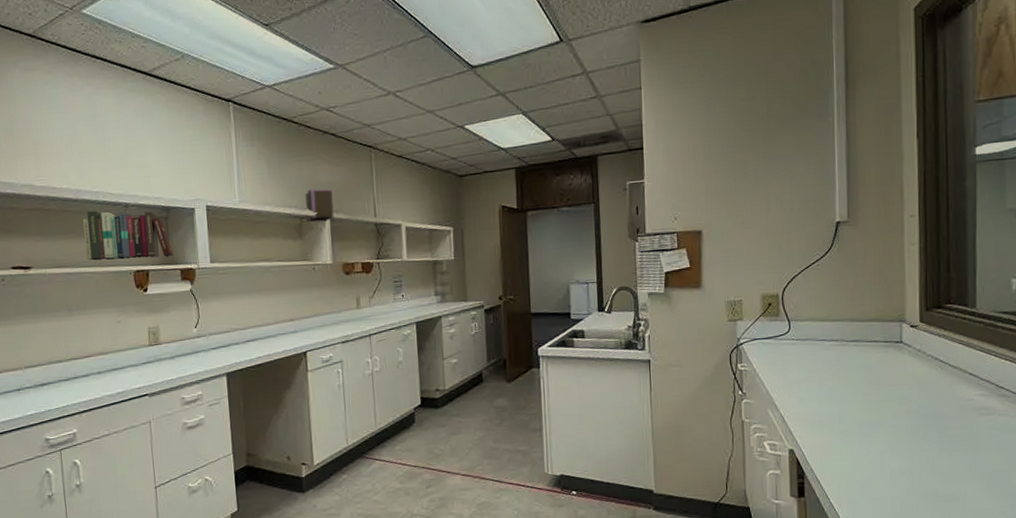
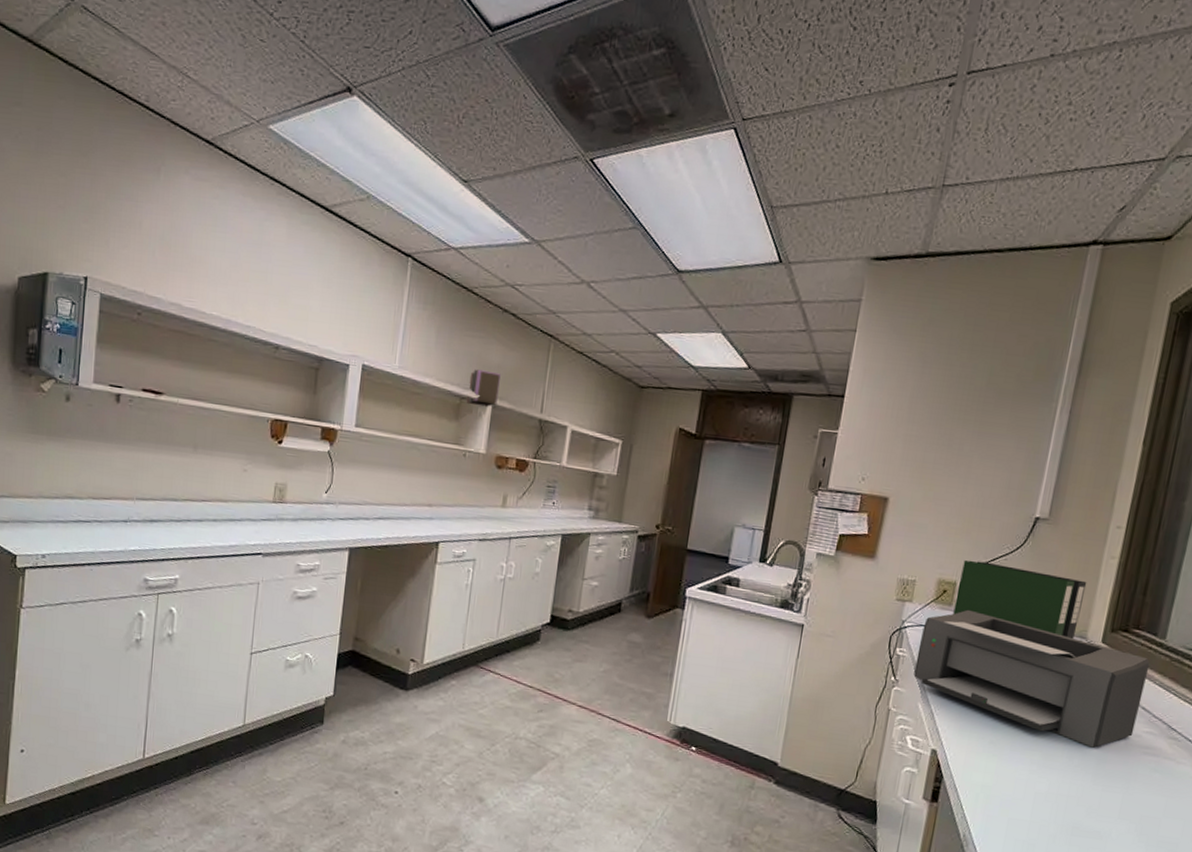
books: present [82,211,174,261] -> none [223,346,318,412]
printer: none [757,316,968,419] -> present [913,609,1151,748]
binder: none [780,270,895,325] -> present [953,560,1087,640]

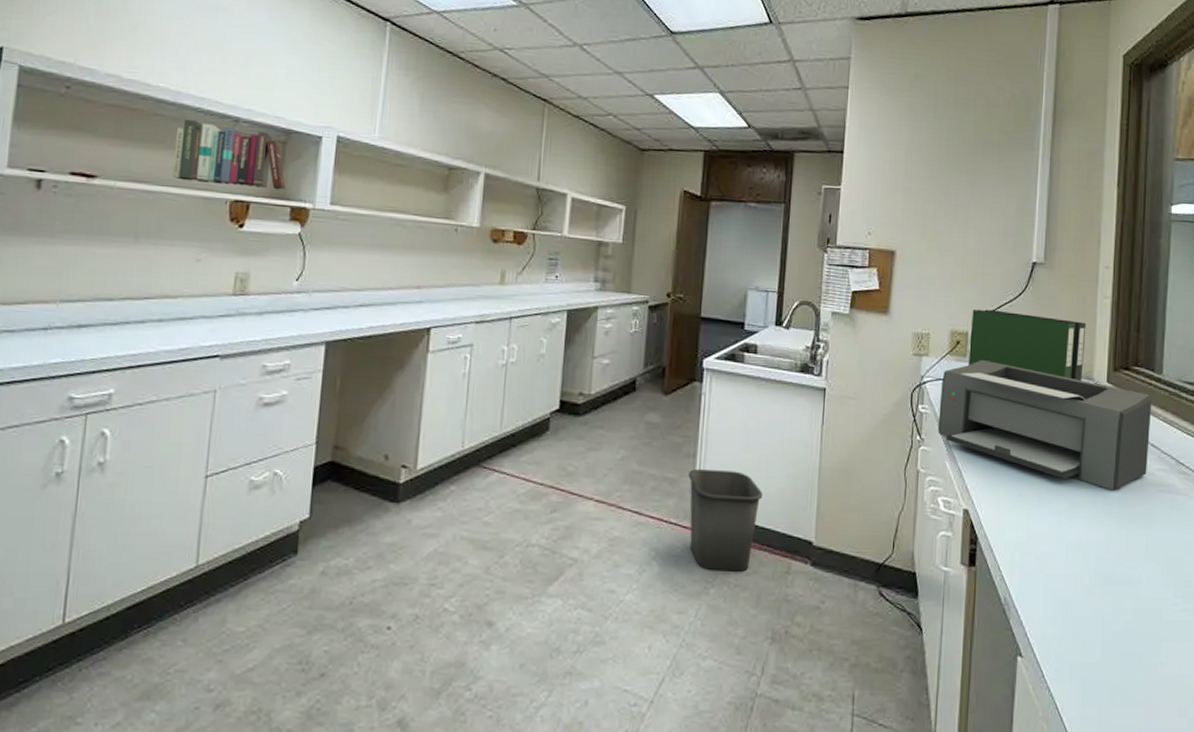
books: none [223,346,318,412] -> present [172,120,286,190]
books: present [466,369,501,407] -> none [455,137,492,177]
waste bin: none [661,687,734,782] -> present [688,468,763,572]

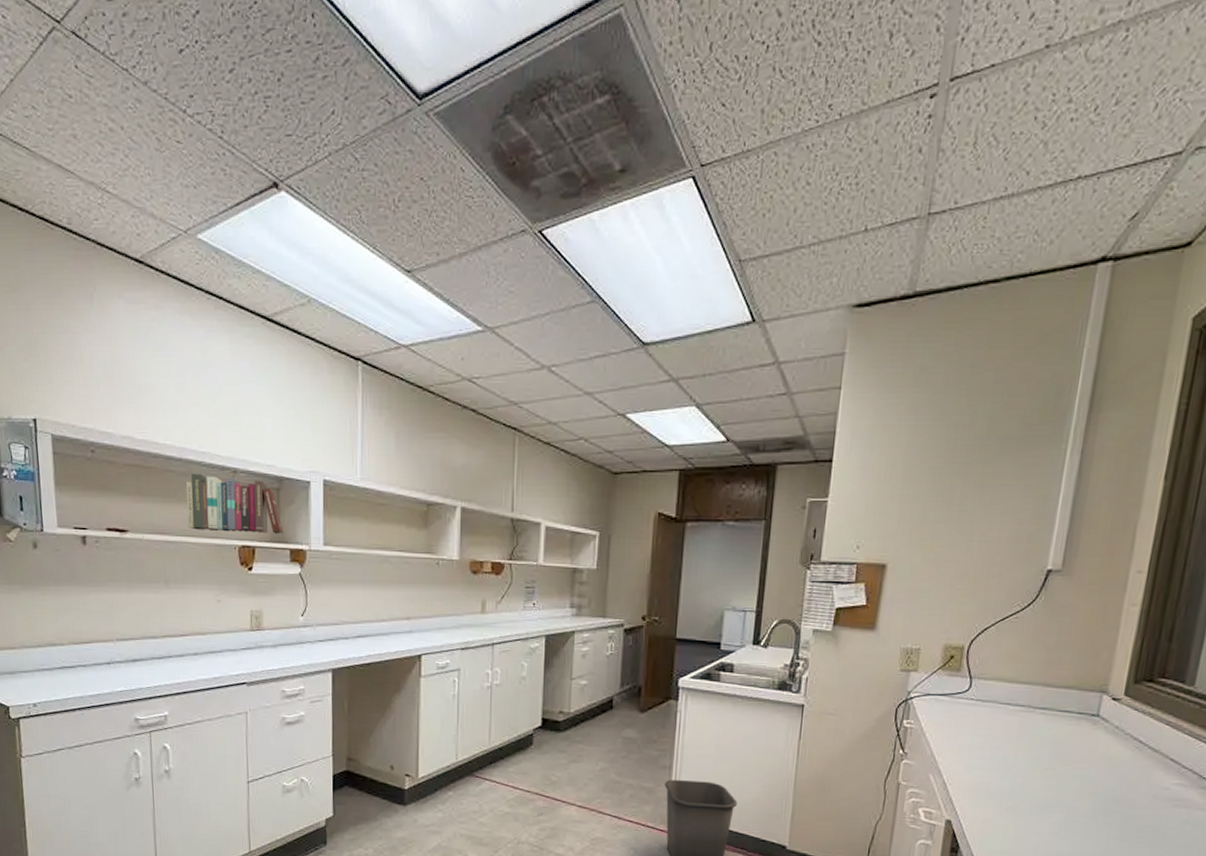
printer: present [938,359,1153,491] -> none [923,673,1179,805]
binder: present [968,309,1087,382] -> none [962,622,1107,695]

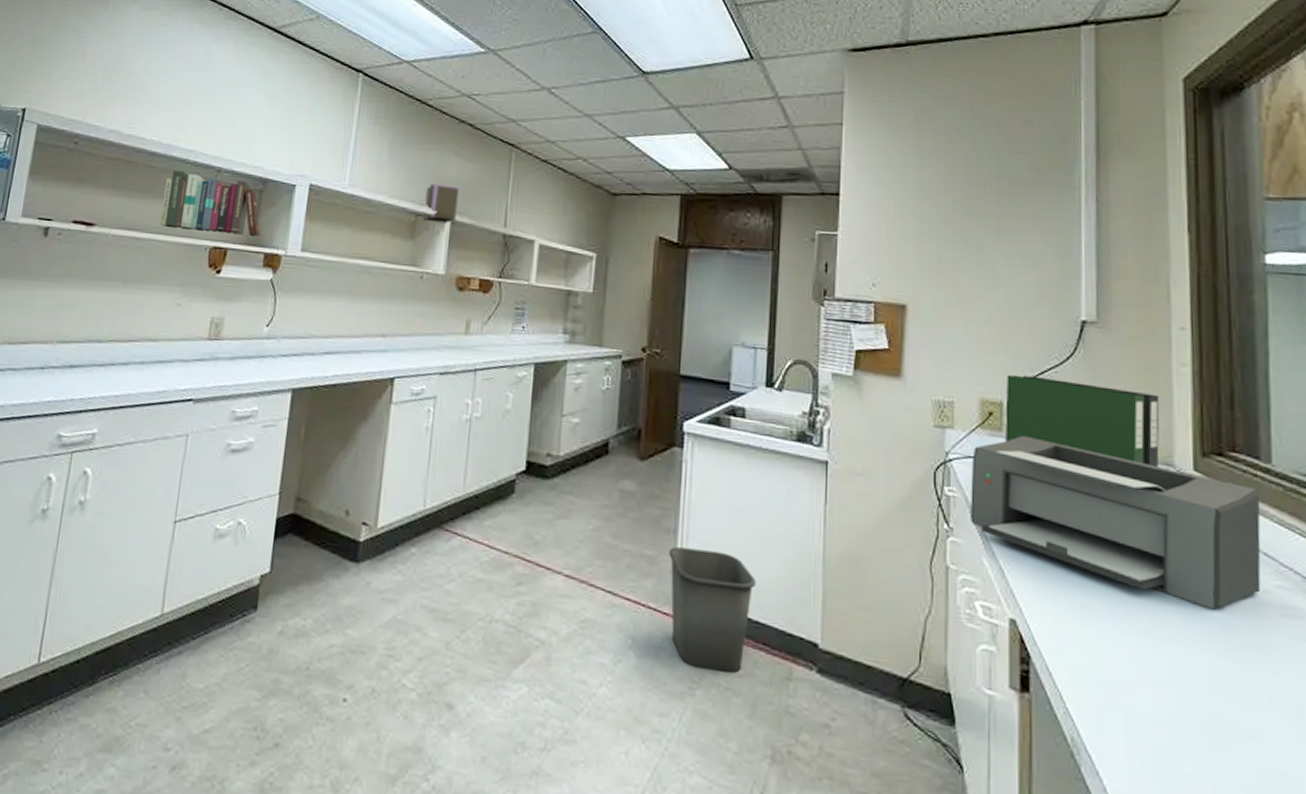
books: none [433,473,466,511] -> present [422,183,459,223]
printer: none [923,673,1179,805] -> present [970,435,1261,610]
binder: none [962,622,1107,695] -> present [1005,374,1160,468]

